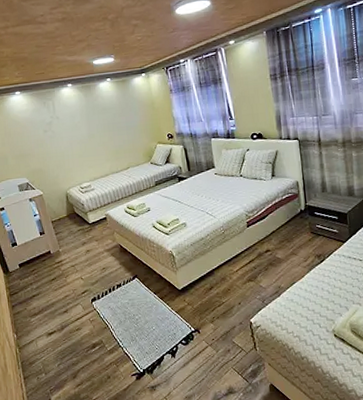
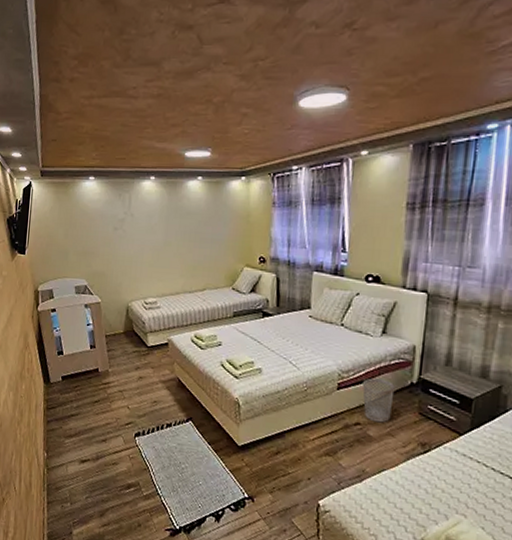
wastebasket: none [265,211,291,247] -> present [362,378,395,423]

